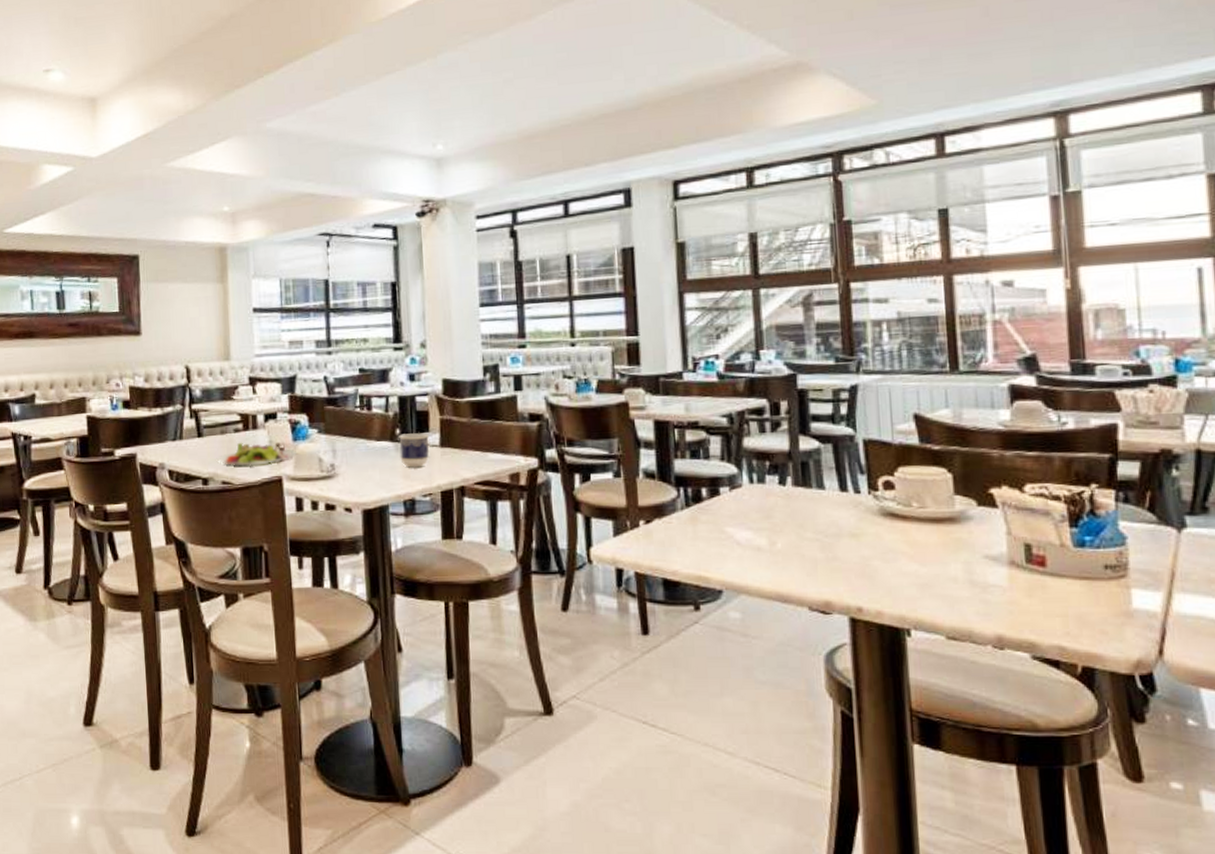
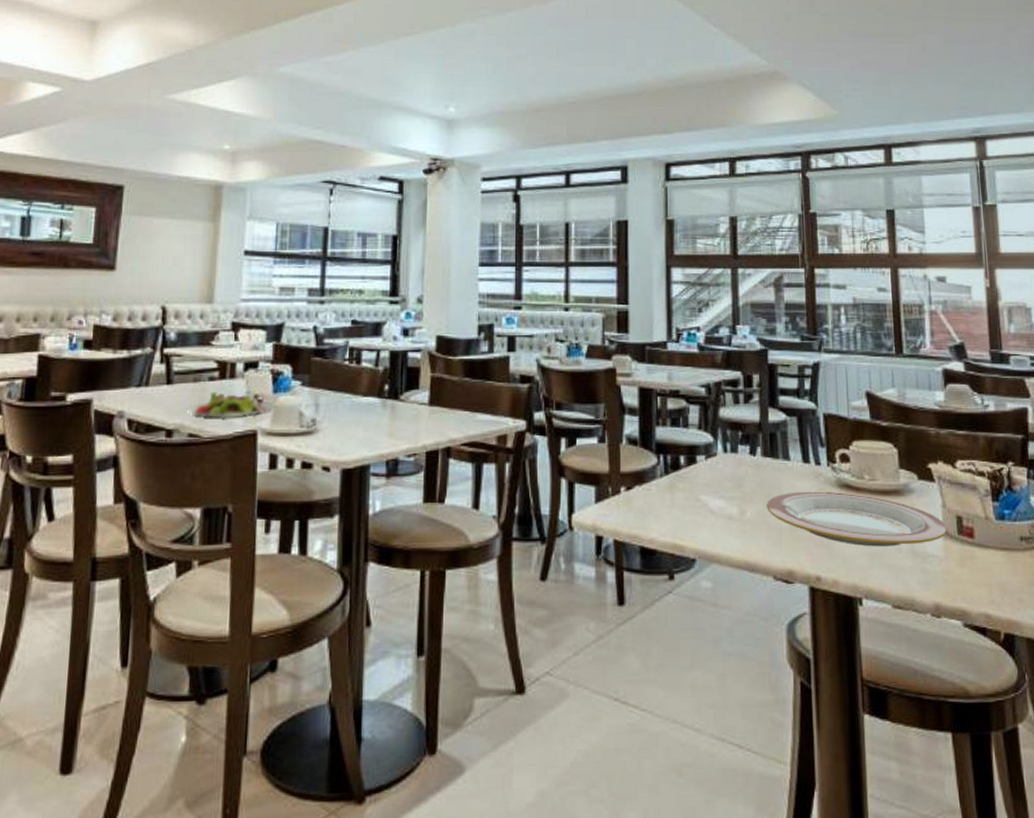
cup: present [399,432,429,468] -> none [386,389,418,426]
plate: none [799,520,1012,577] -> present [767,491,947,547]

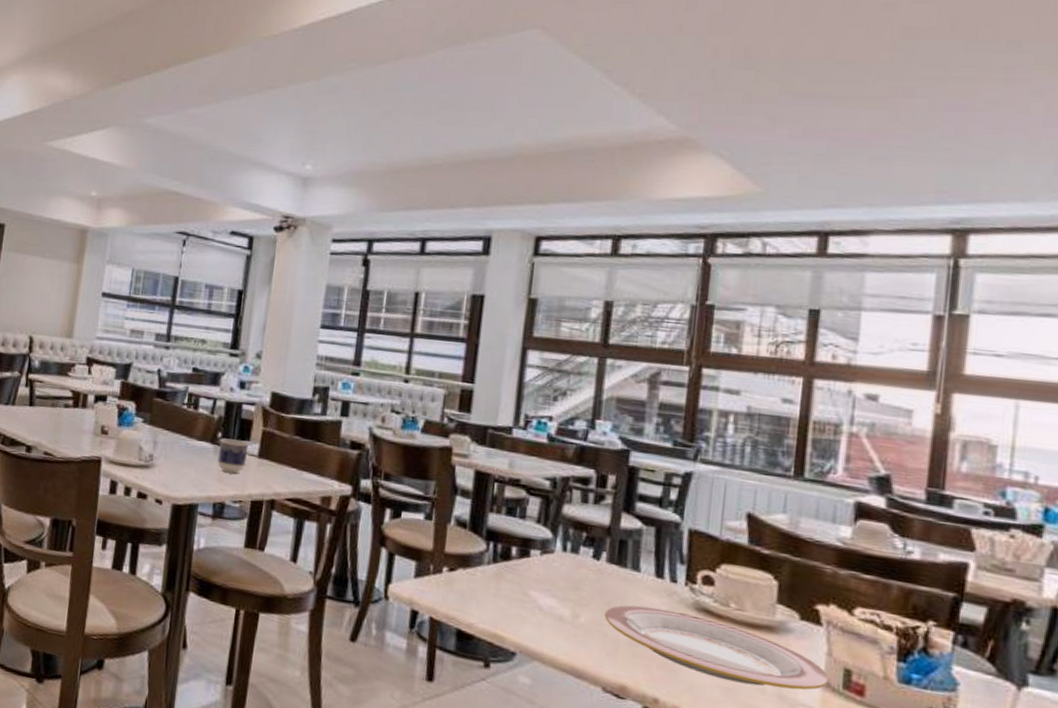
salad plate: present [186,391,276,419] -> none [44,417,119,444]
cup: none [386,389,418,426] -> present [217,438,249,474]

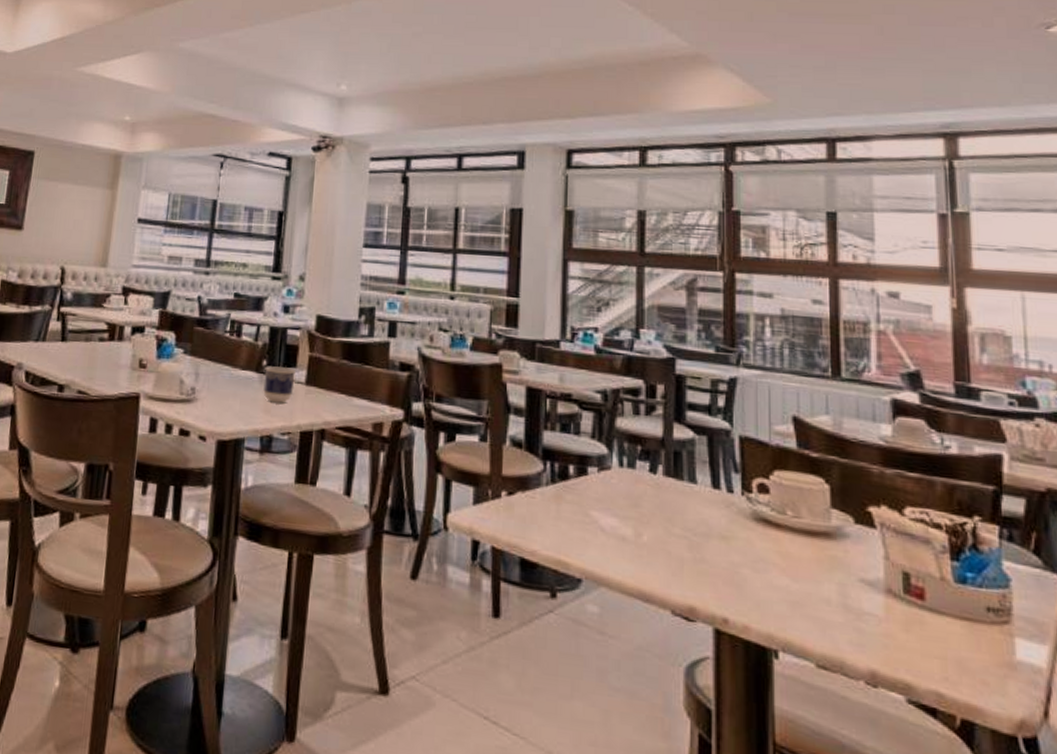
plate: present [605,605,829,690] -> none [667,519,889,598]

